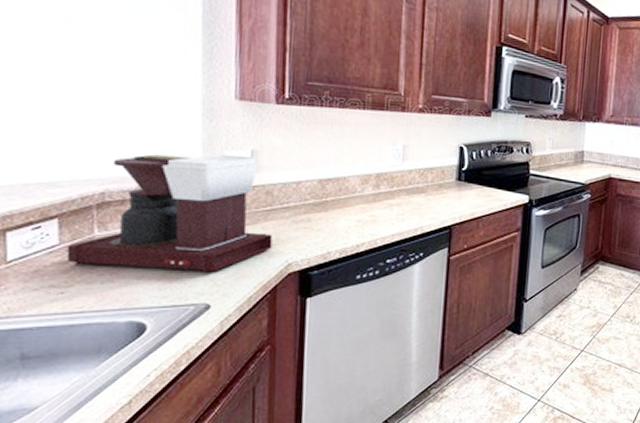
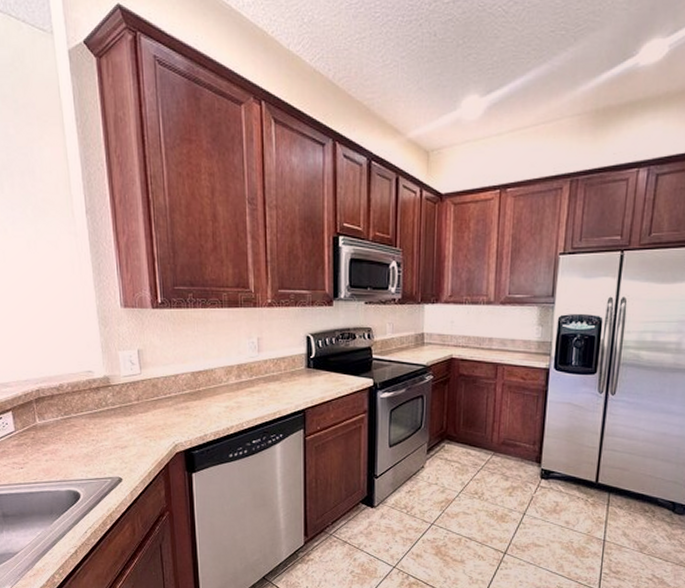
coffee maker: present [66,154,273,274] -> none [20,354,162,454]

